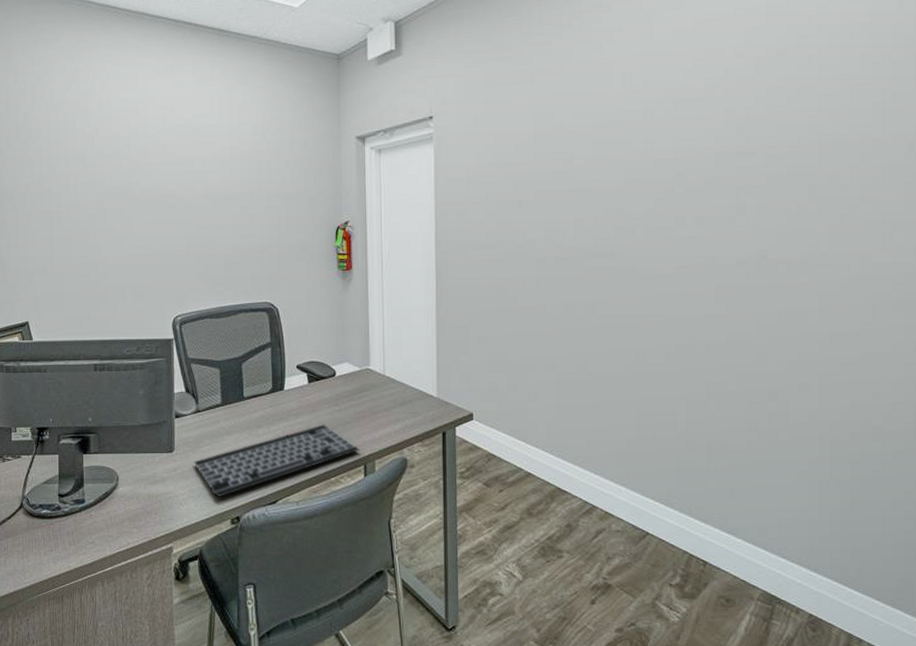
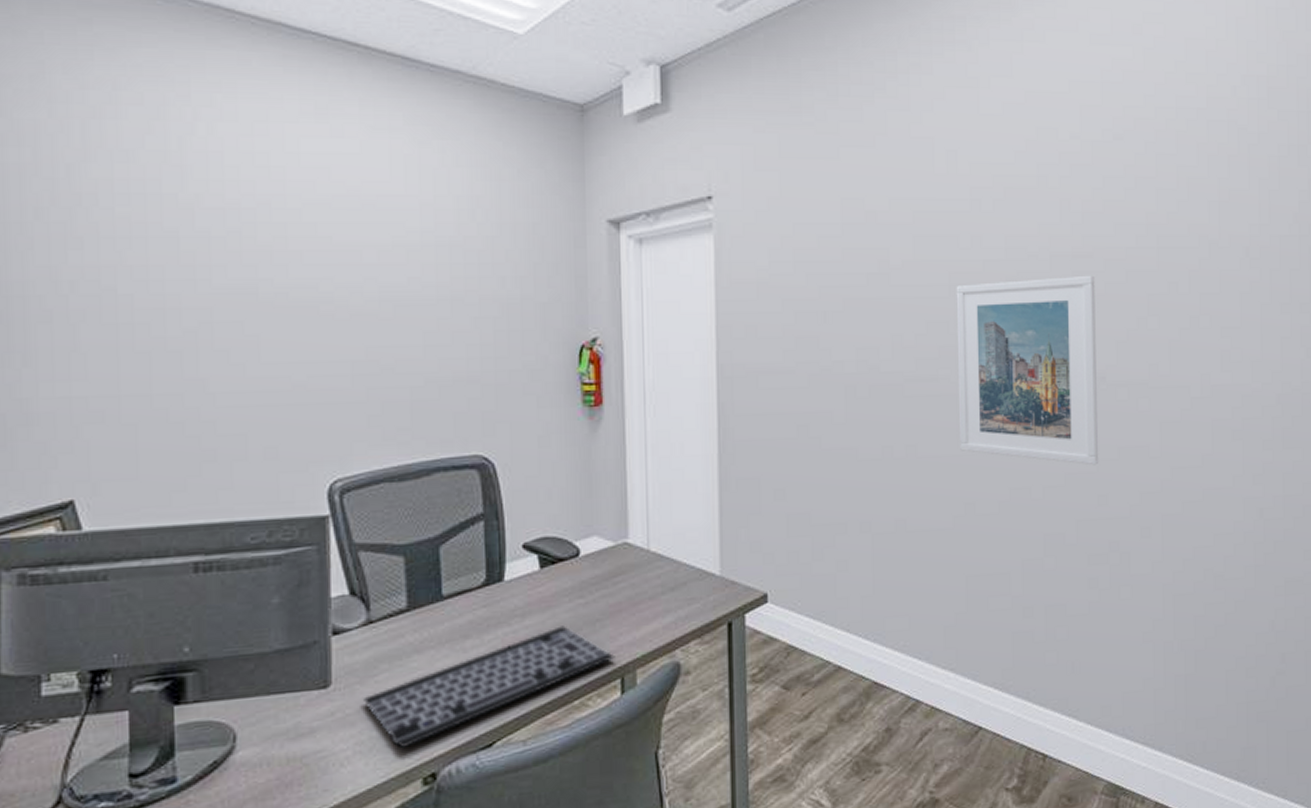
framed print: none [630,170,760,329] -> present [956,275,1099,466]

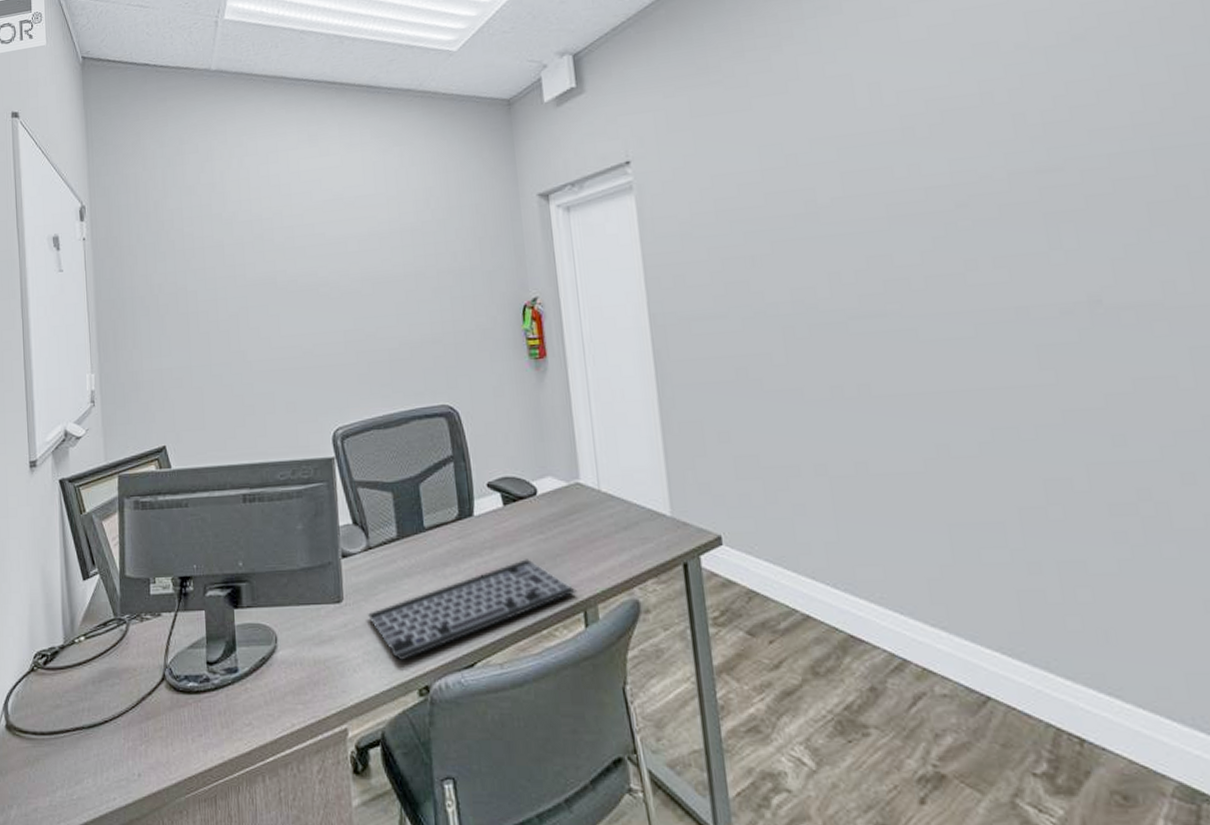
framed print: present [956,275,1099,466] -> none [896,189,1108,401]

